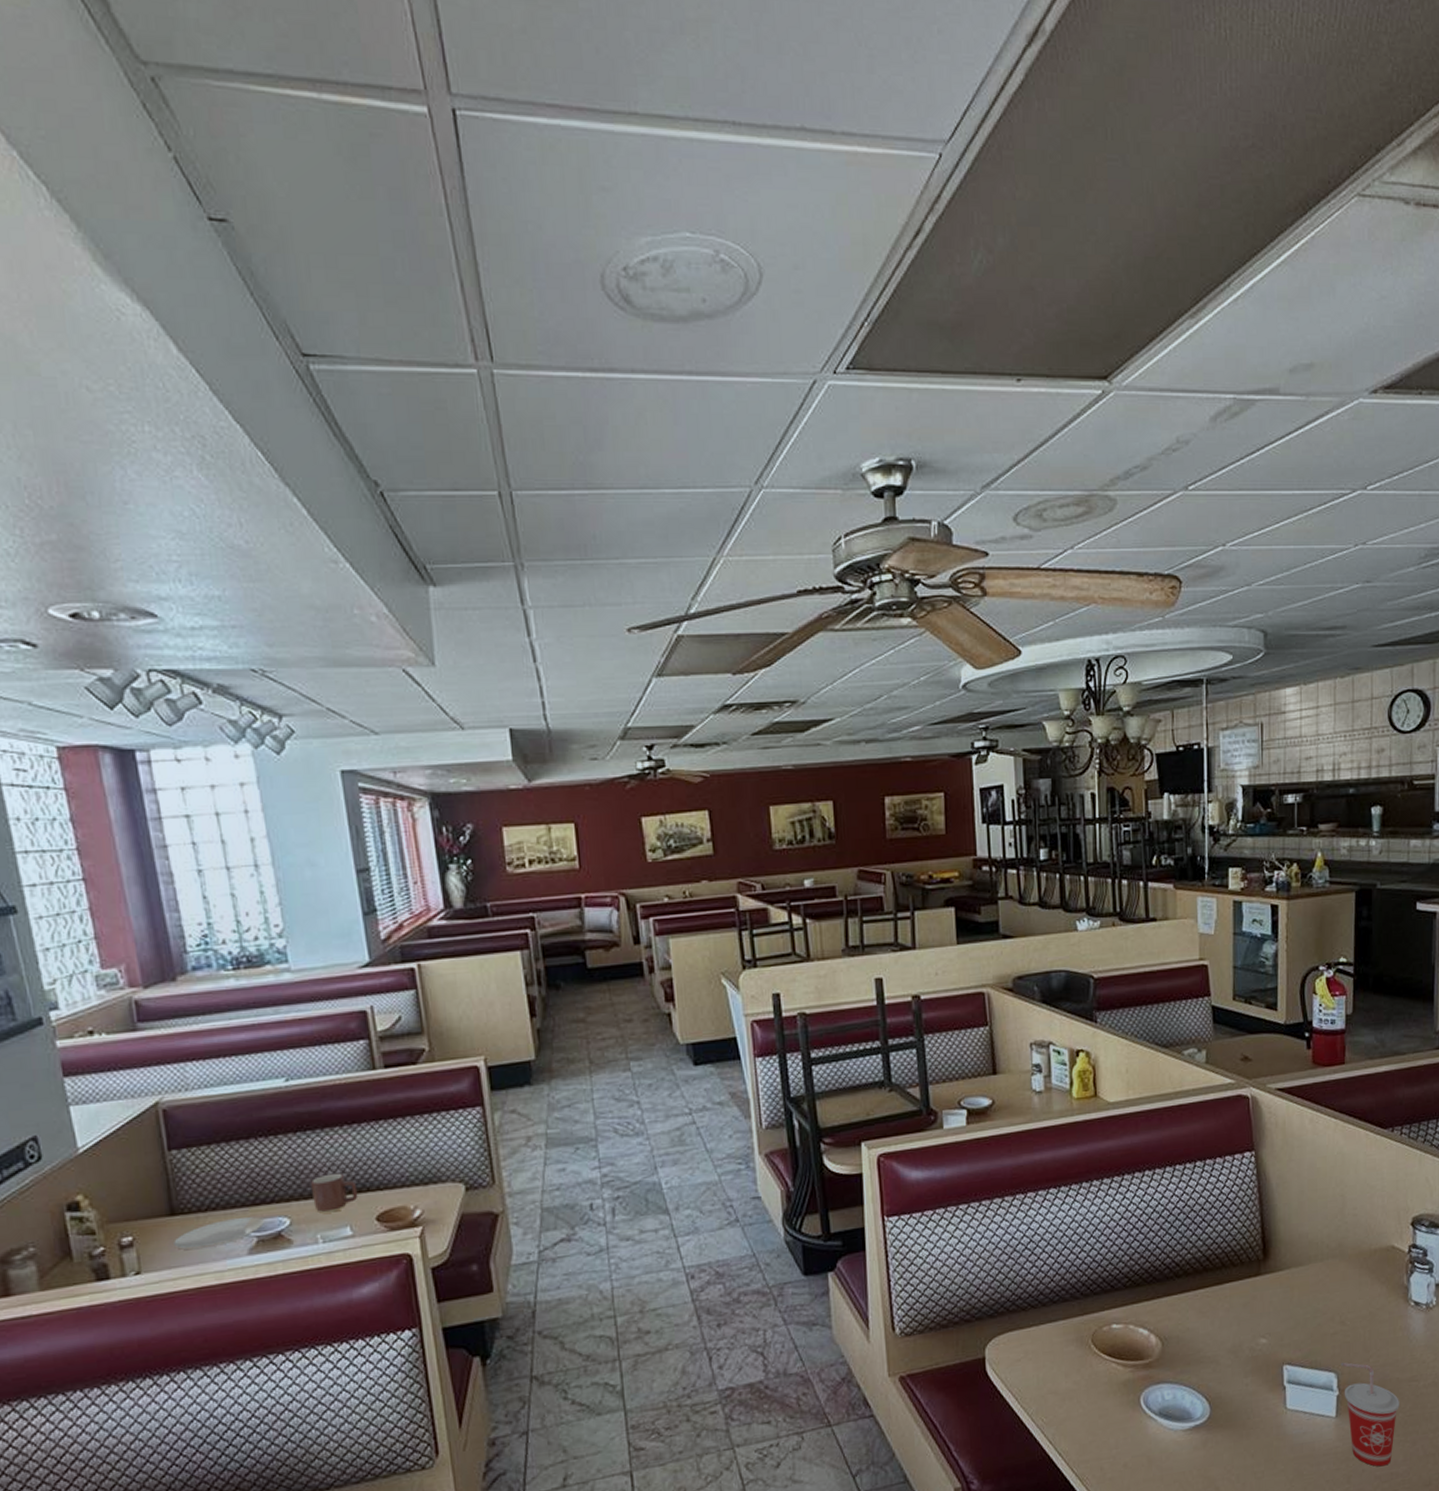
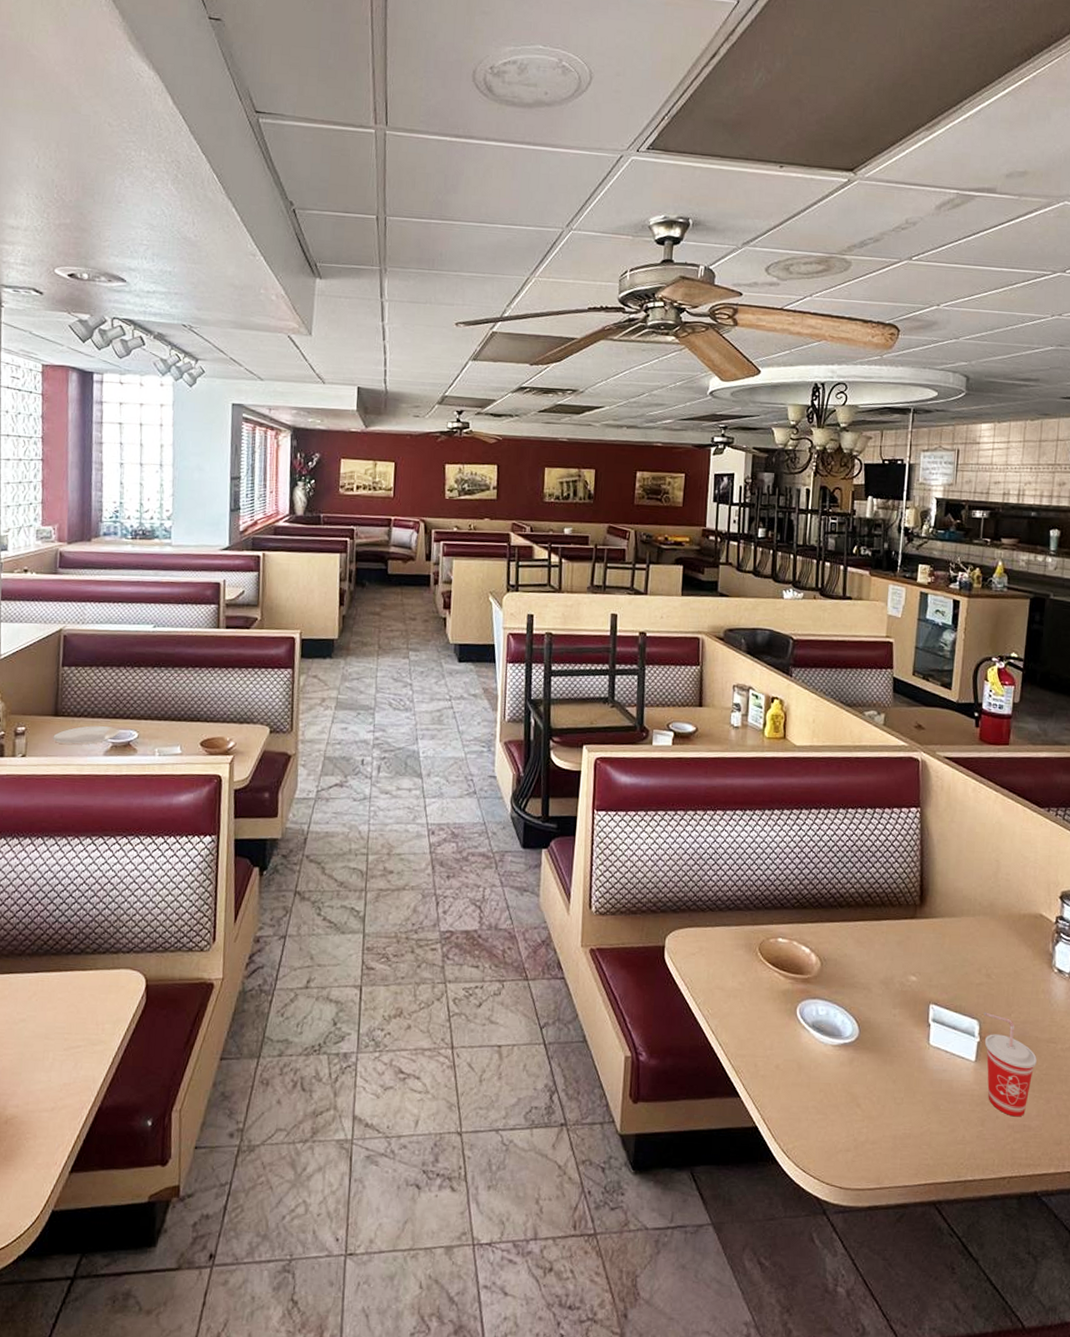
mug: present [310,1172,358,1214] -> none [157,703,191,733]

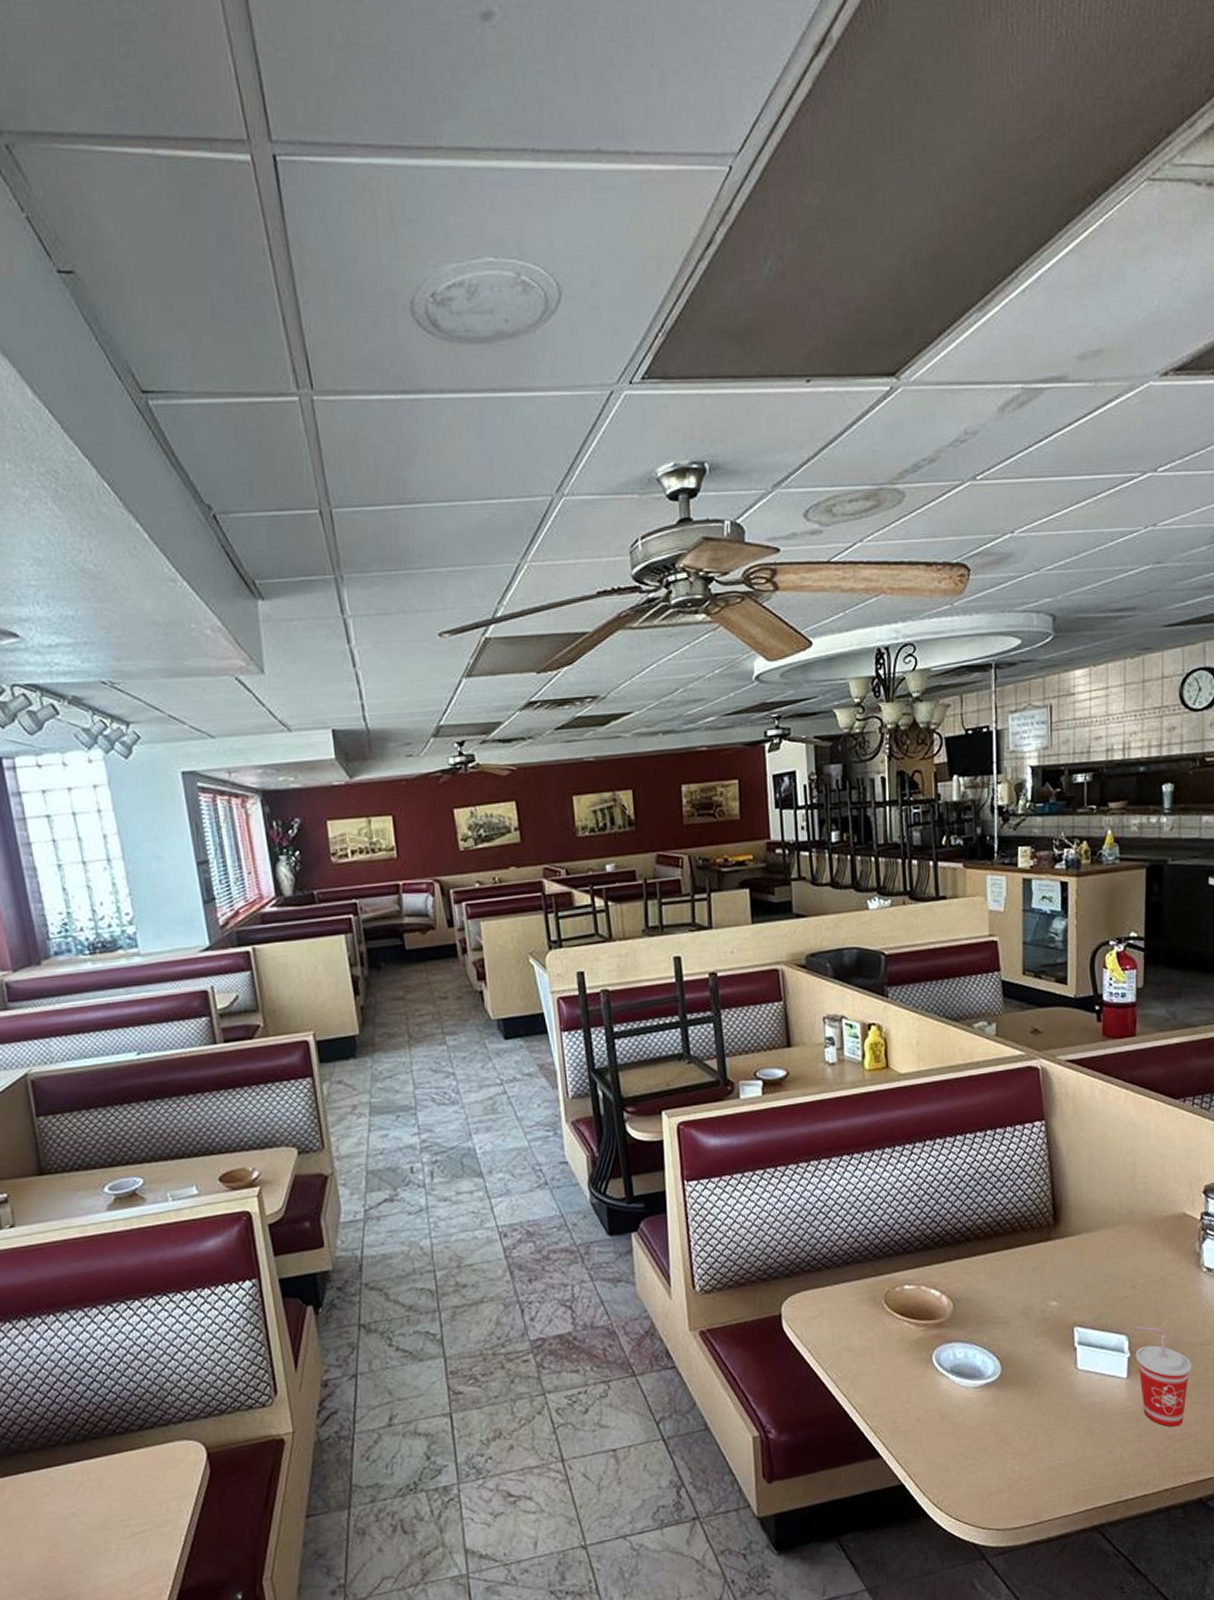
plate: present [53,725,119,746] -> none [42,1177,121,1207]

